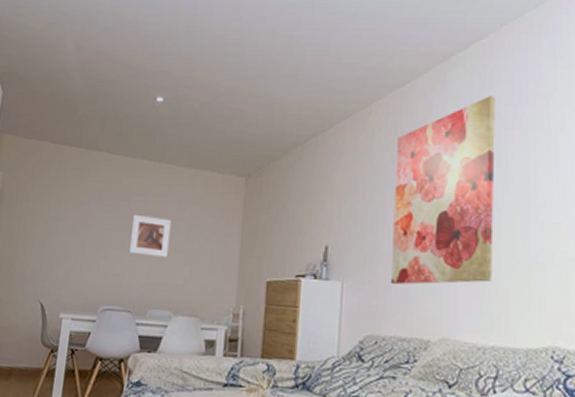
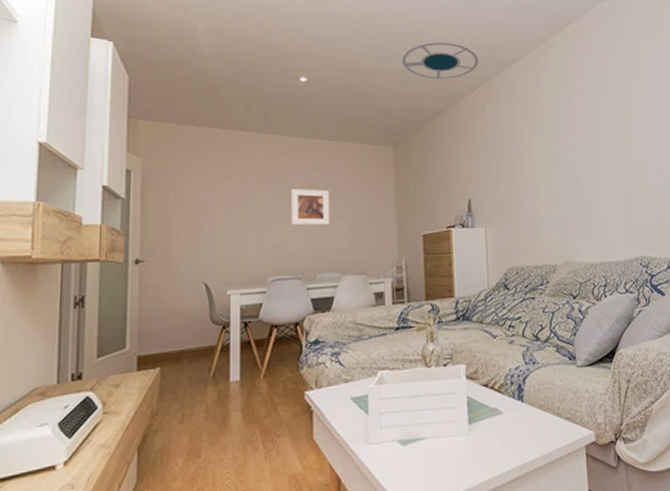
ceiling lamp: none [265,61,356,104] -> present [401,42,478,79]
wall art: present [390,96,495,285] -> none [516,69,596,225]

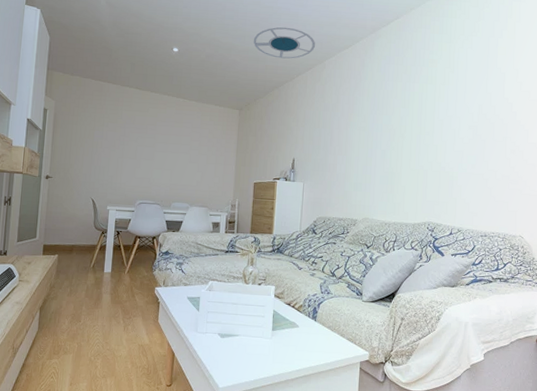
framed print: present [290,188,330,226] -> none [156,135,187,166]

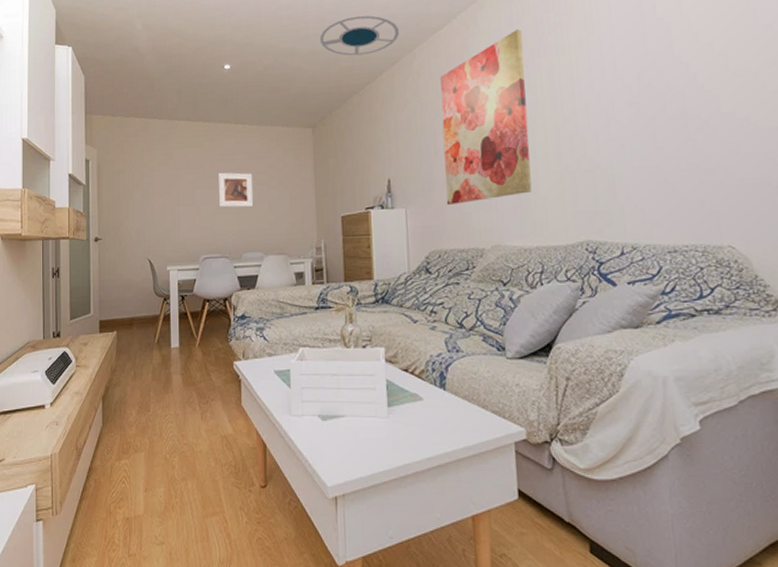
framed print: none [156,135,187,166] -> present [218,172,254,208]
wall art: none [334,59,404,185] -> present [440,29,532,206]

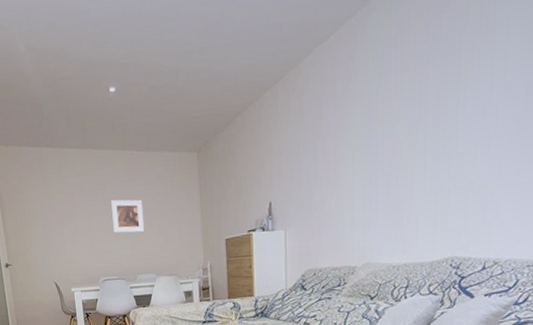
ceiling lamp: present [319,15,399,56] -> none [203,25,284,73]
wall art: present [440,29,532,206] -> none [323,35,412,227]

